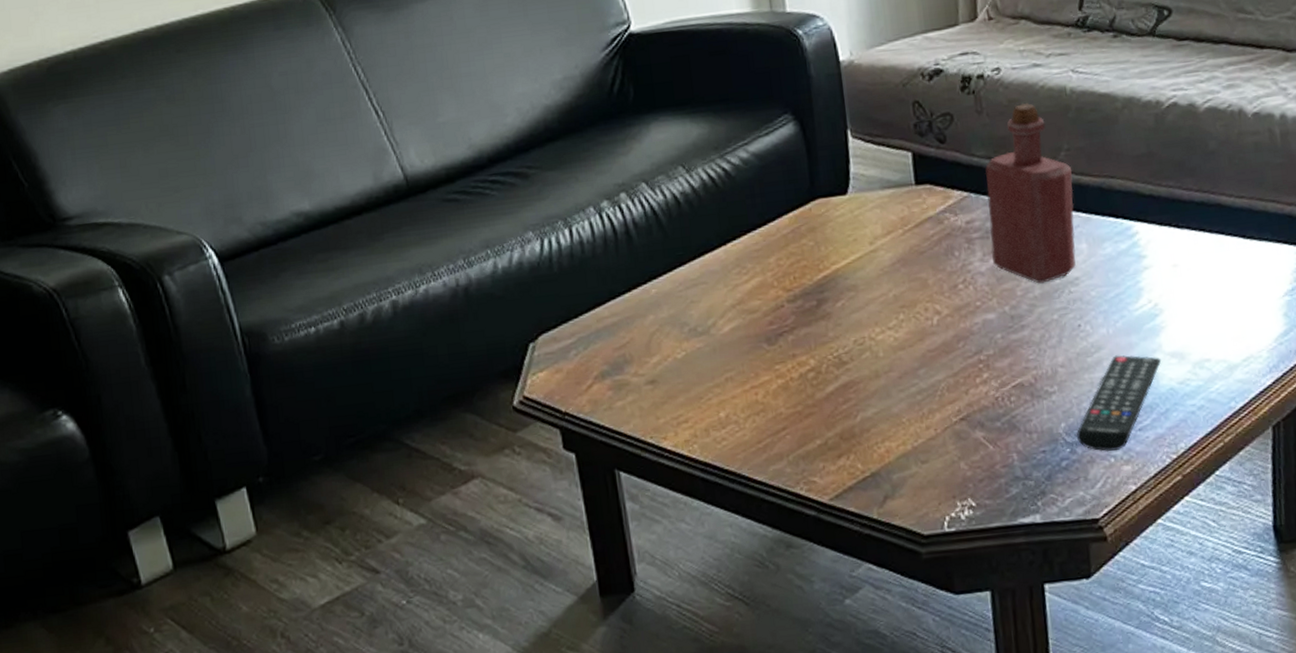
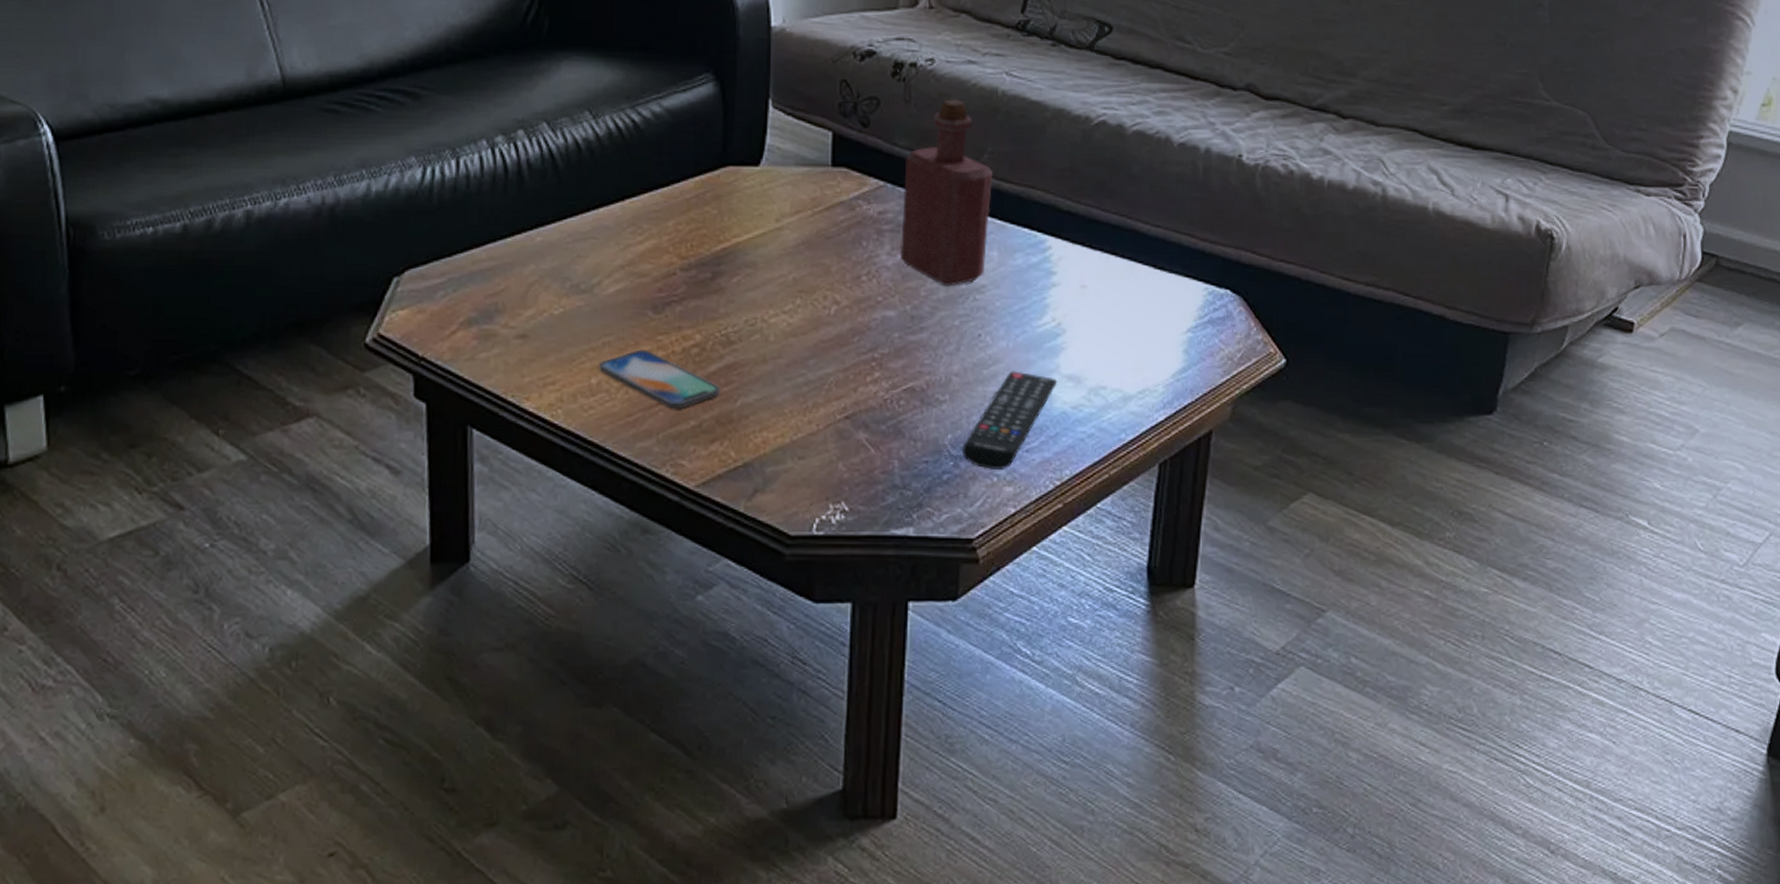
smartphone: none [724,379,840,431] -> present [598,349,721,409]

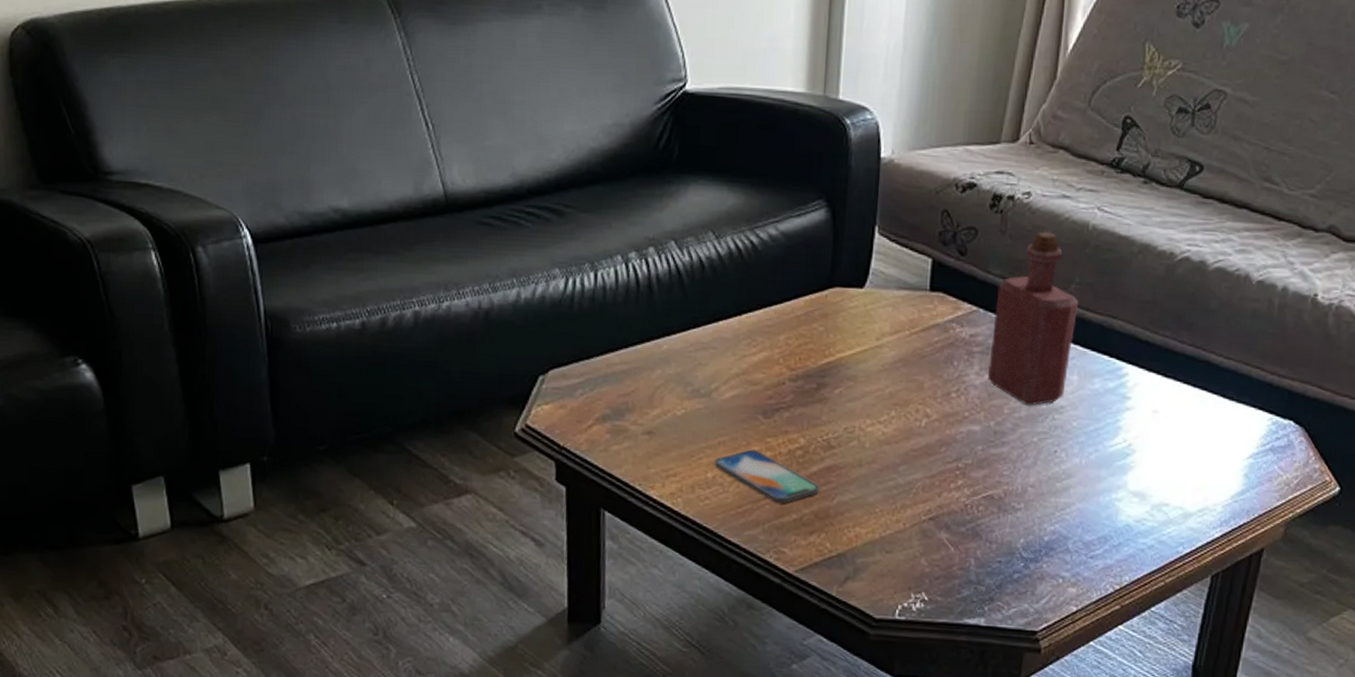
remote control: present [961,371,1058,469] -> none [1032,485,1124,572]

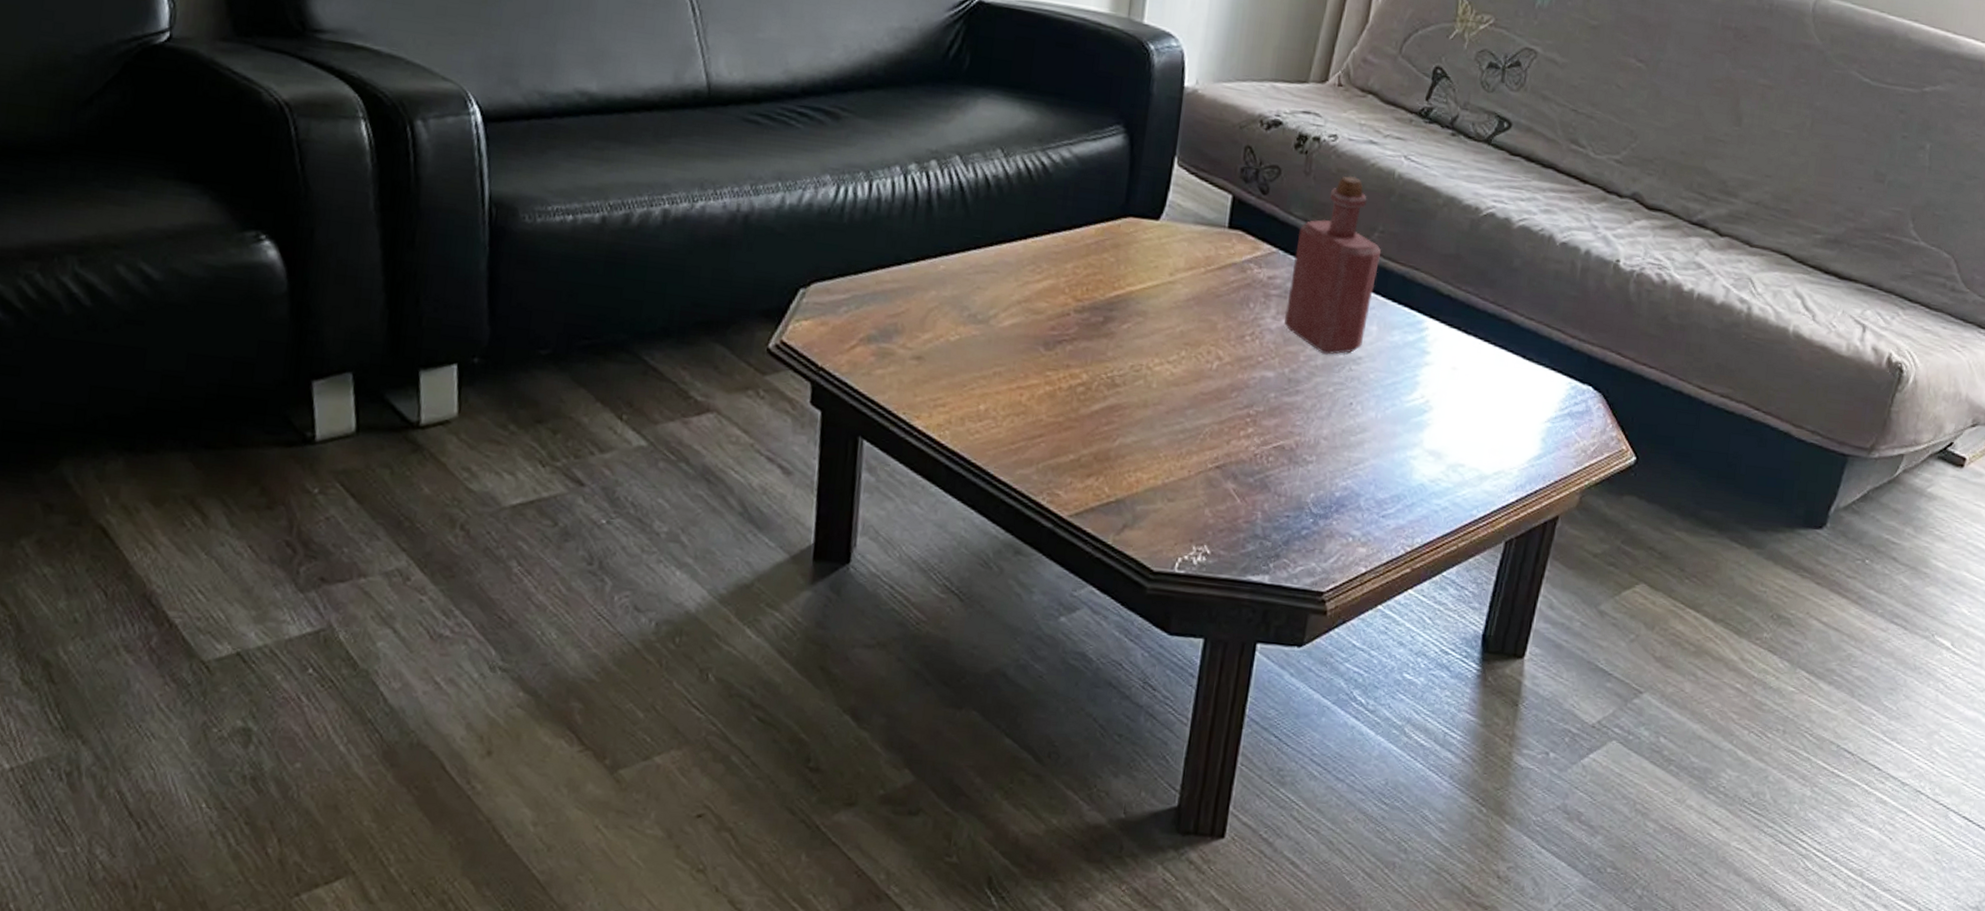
smartphone: present [714,449,820,503] -> none [987,382,1101,442]

